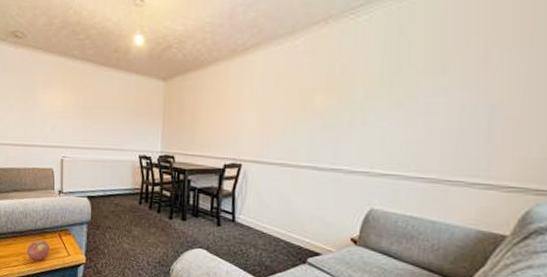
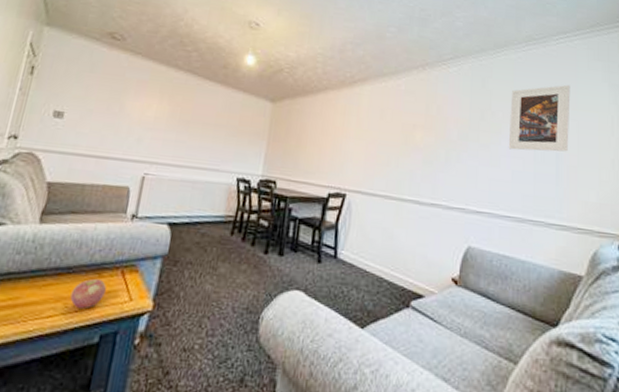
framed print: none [427,16,525,105] -> present [508,84,570,152]

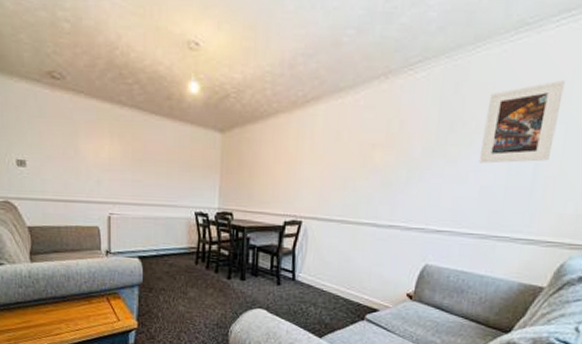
apple: present [70,279,107,308] -> none [70,305,97,328]

